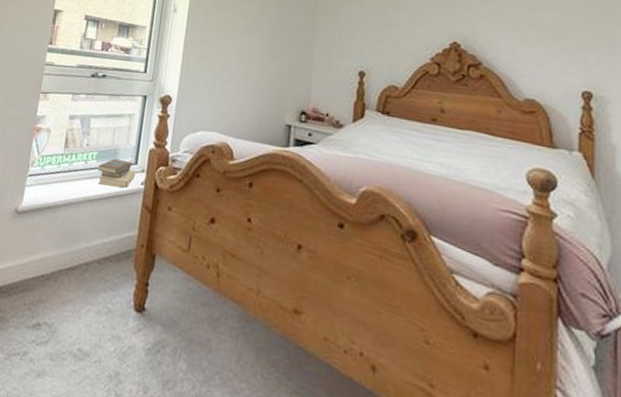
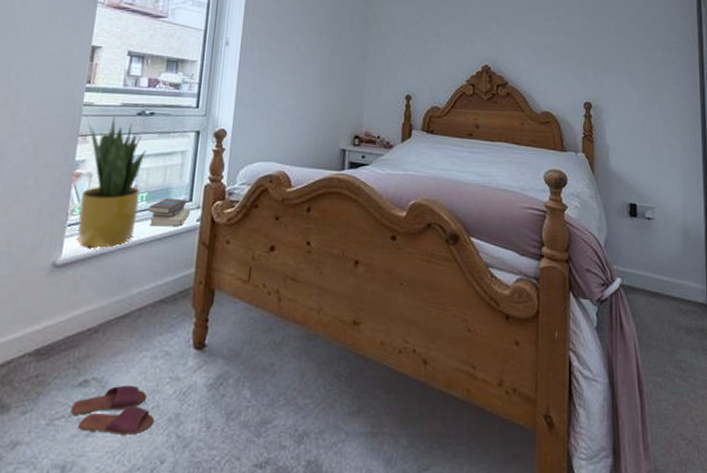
slippers: none [25,333,97,384] -> present [70,385,155,435]
planter: none [36,77,98,200] -> present [77,117,146,248]

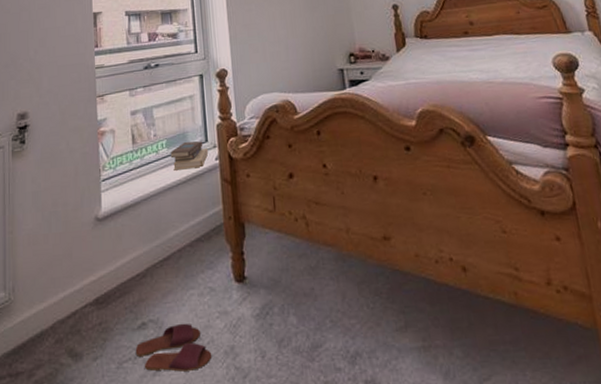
planter: present [77,117,146,248] -> none [103,74,161,199]

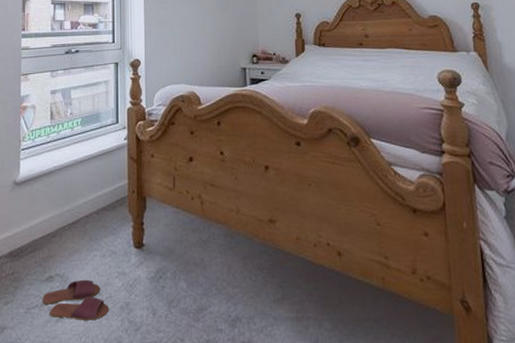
books: present [170,141,209,171] -> none [84,121,119,146]

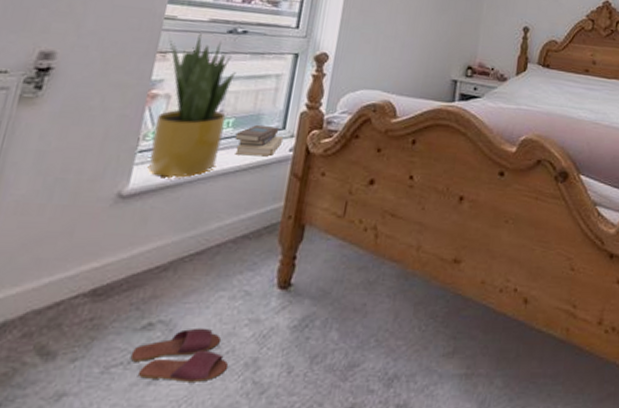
planter: none [27,57,76,167] -> present [148,33,236,178]
books: none [84,121,119,146] -> present [234,124,284,156]

